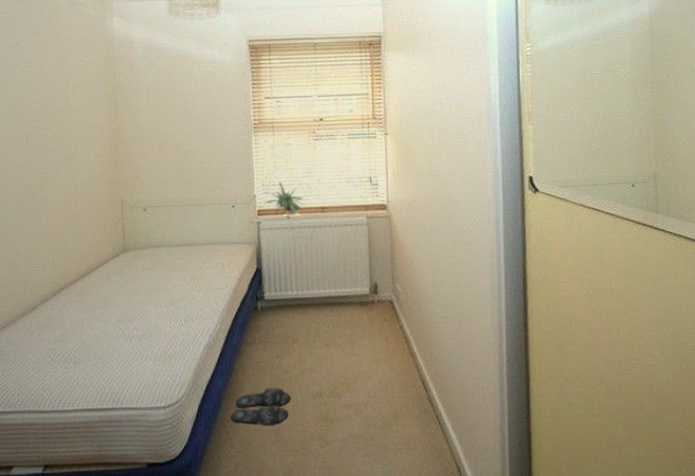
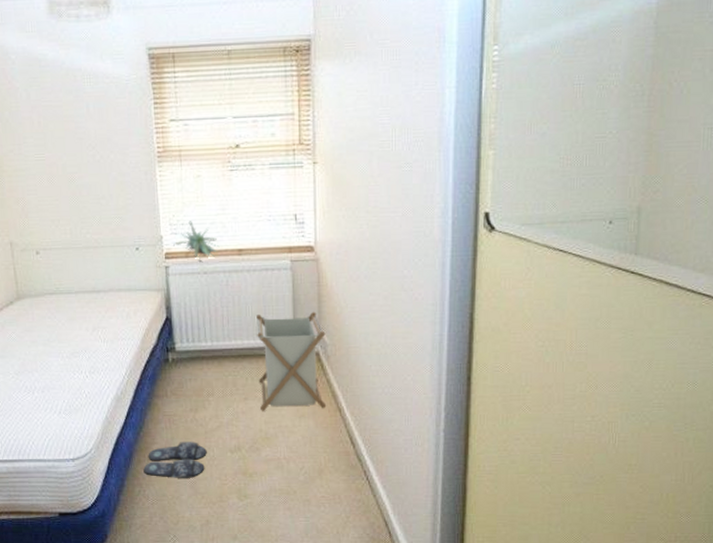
laundry basket: none [337,262,401,357] -> present [256,311,327,411]

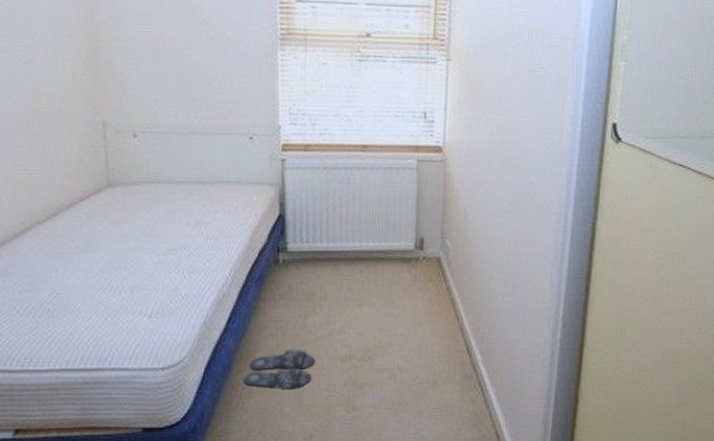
plant: present [173,221,220,262] -> none [292,111,343,156]
laundry basket: present [256,311,327,411] -> none [375,214,449,318]

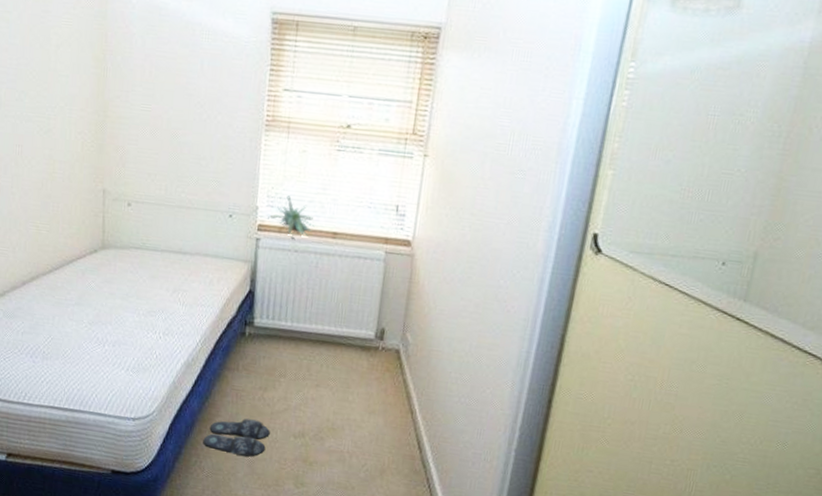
plant: none [292,111,343,156] -> present [268,195,315,239]

